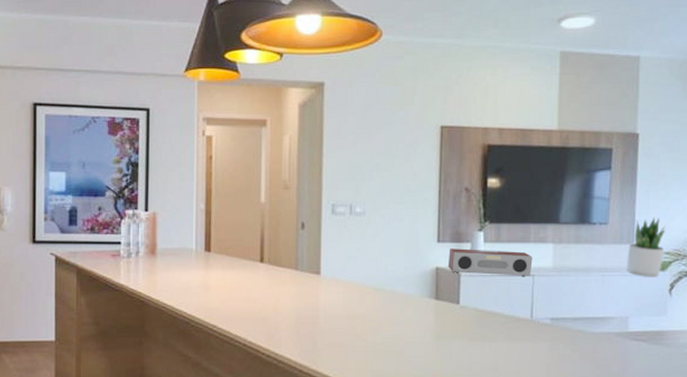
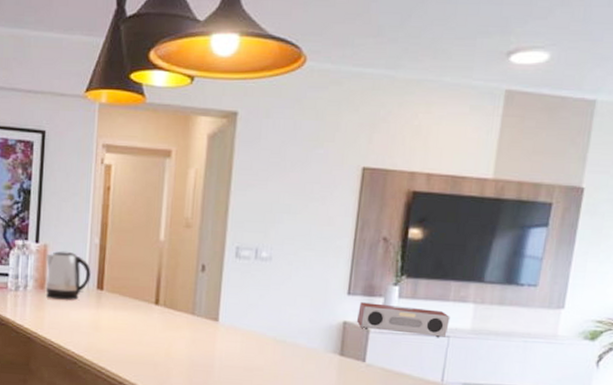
kettle: none [156,217,198,264] -> present [45,251,91,301]
planter: present [627,218,666,277] -> none [552,282,601,347]

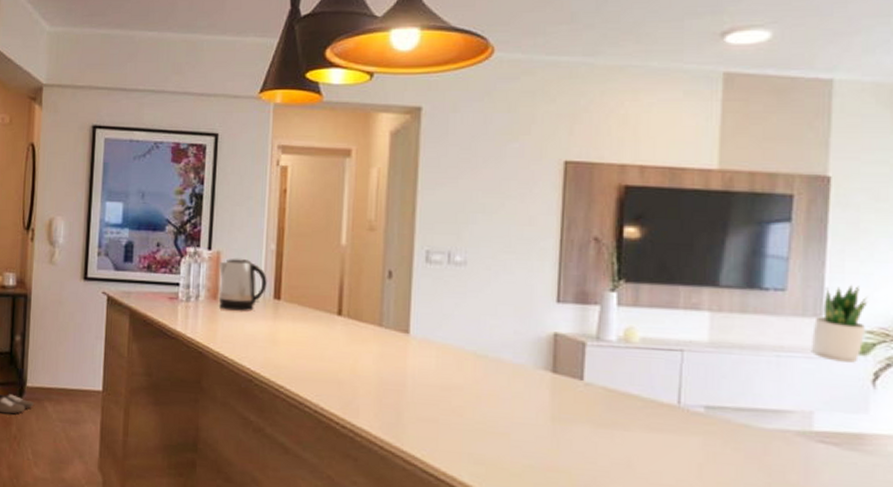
speaker: present [356,302,450,338] -> none [569,311,682,352]
planter: none [552,282,601,347] -> present [812,285,868,363]

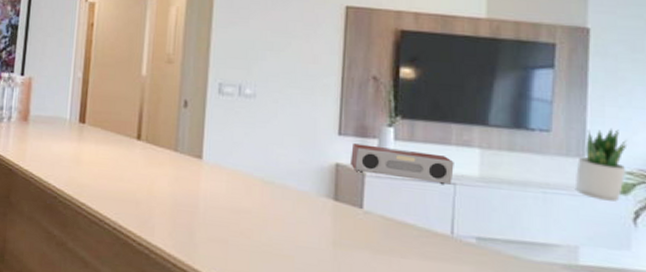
kettle: present [218,258,267,312] -> none [28,83,74,134]
speaker: none [569,311,682,352] -> present [349,143,454,185]

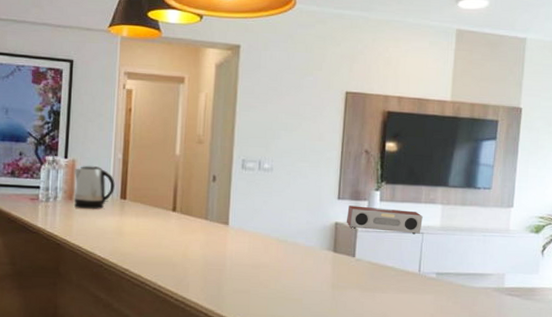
kettle: none [28,83,74,134] -> present [73,165,115,210]
planter: present [576,129,628,202] -> none [506,185,542,239]

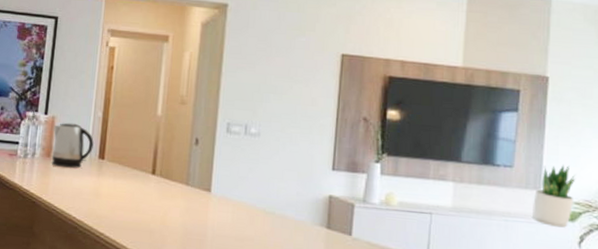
speaker: present [346,205,423,235] -> none [341,178,431,215]
planter: none [506,185,542,239] -> present [532,165,576,228]

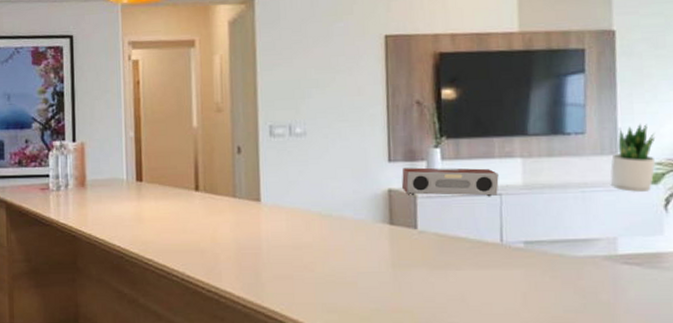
kettle: present [51,122,94,169] -> none [85,147,129,196]
speaker: none [341,178,431,215] -> present [401,167,499,197]

